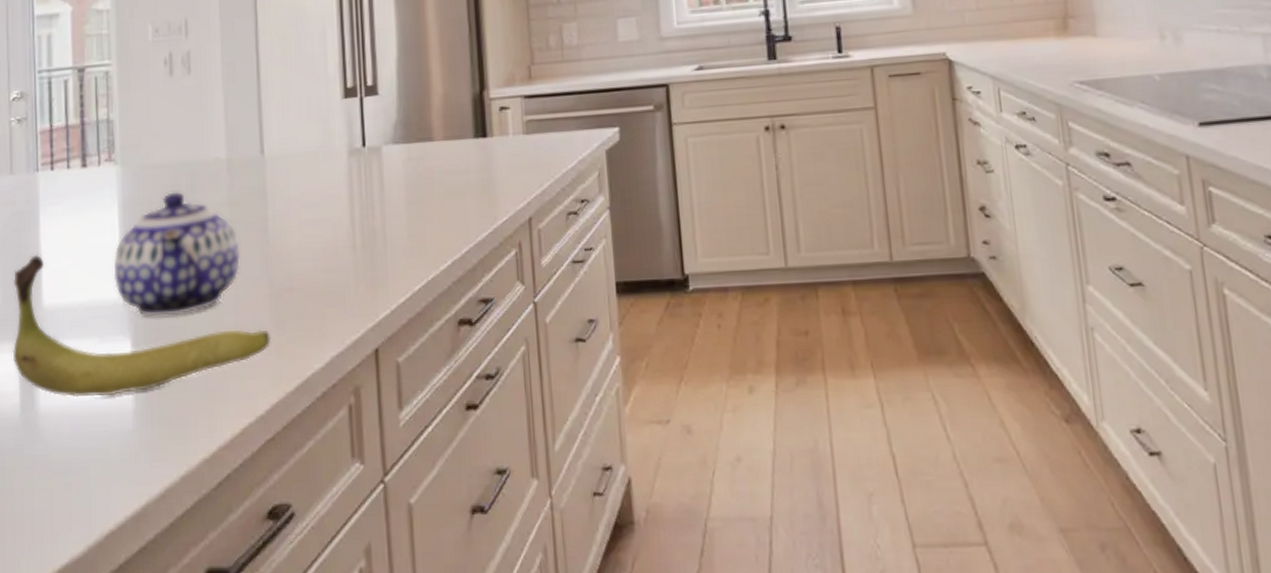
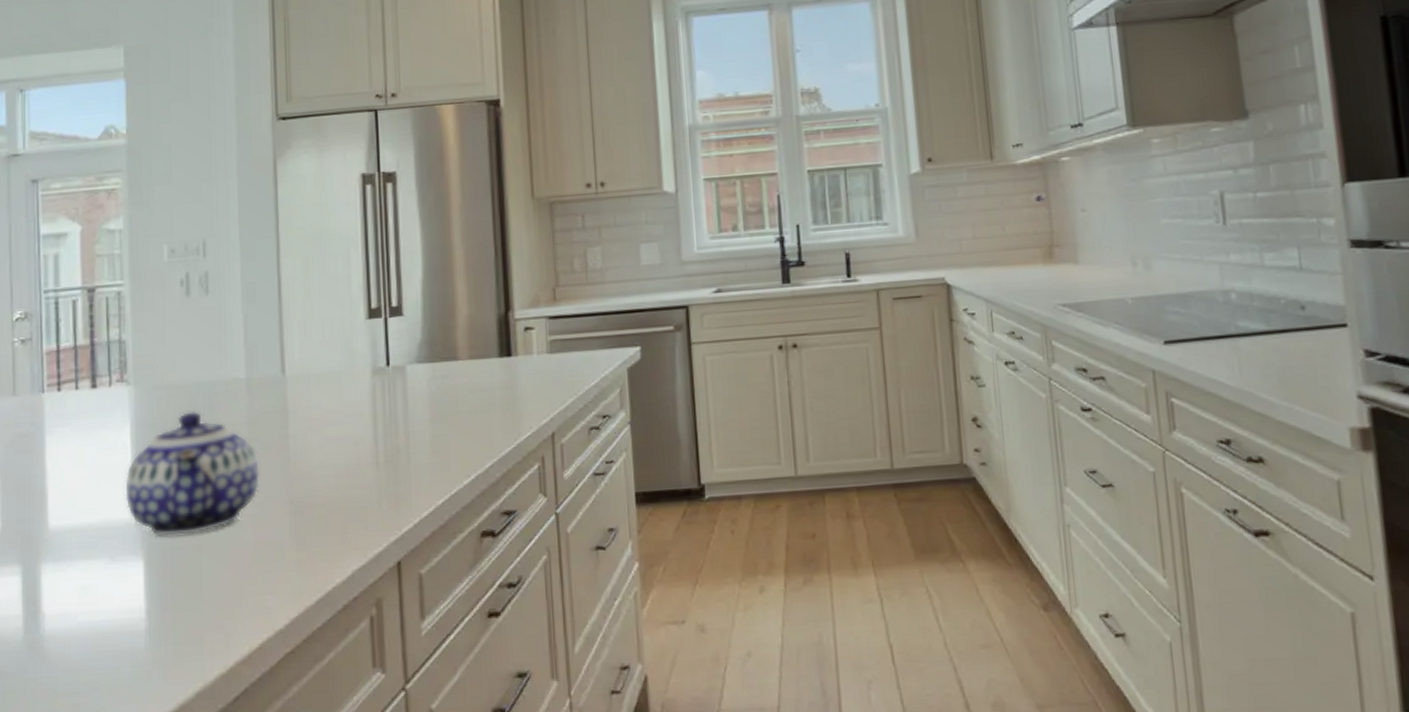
banana: present [12,254,272,398] -> none [15,475,292,619]

